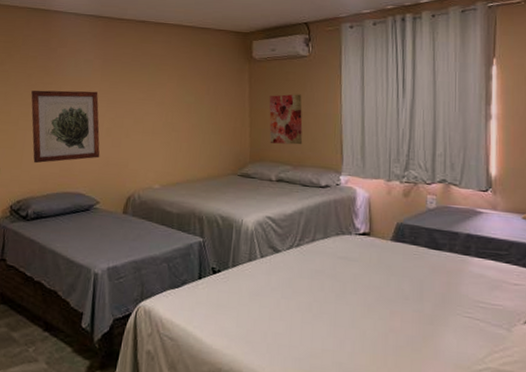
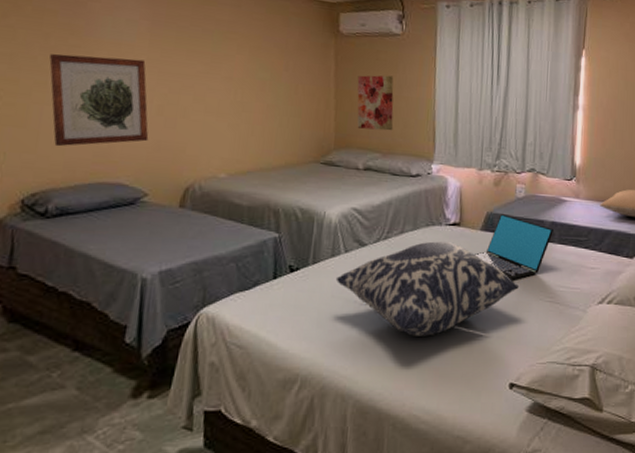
cushion: none [252,250,433,344] -> present [335,241,519,336]
laptop: none [386,225,469,294] -> present [475,214,553,281]

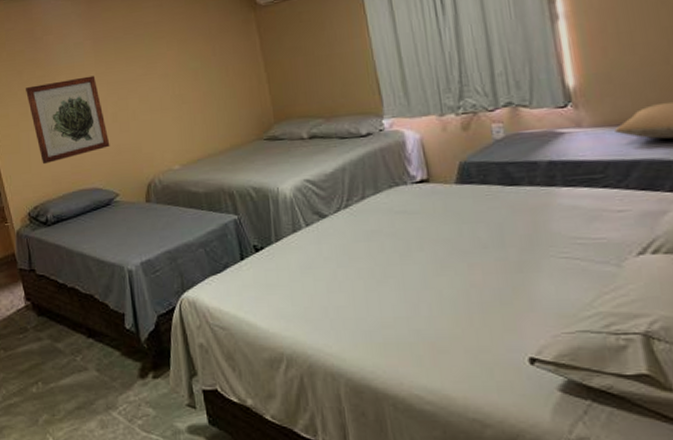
cushion: present [335,241,519,336] -> none [301,202,518,309]
wall art: present [357,75,394,131] -> none [284,34,332,97]
laptop: present [475,214,553,281] -> none [453,161,553,238]

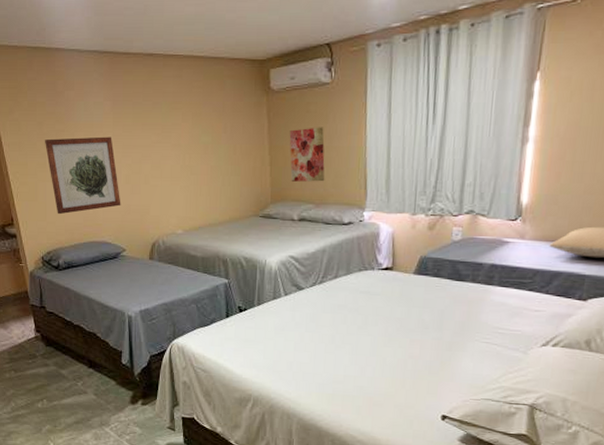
wall art: none [284,34,332,97] -> present [289,127,325,182]

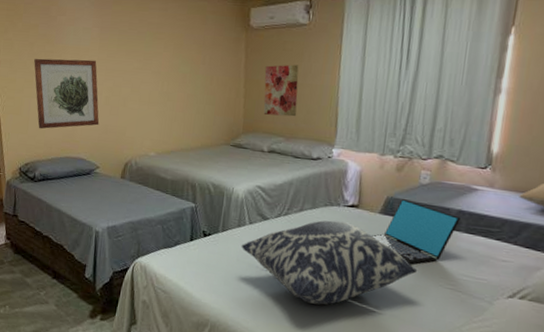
cushion: none [278,285,453,370] -> present [241,220,417,305]
laptop: none [407,258,493,323] -> present [372,199,460,265]

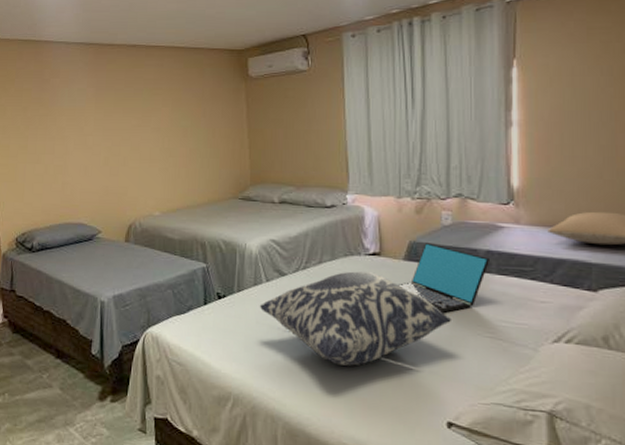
wall art: present [34,58,100,129] -> none [28,120,99,196]
wall art: present [263,64,299,117] -> none [268,111,306,165]

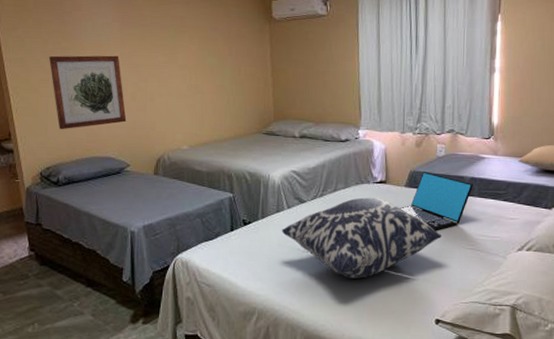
wall art: none [28,120,99,196] -> present [49,55,127,130]

